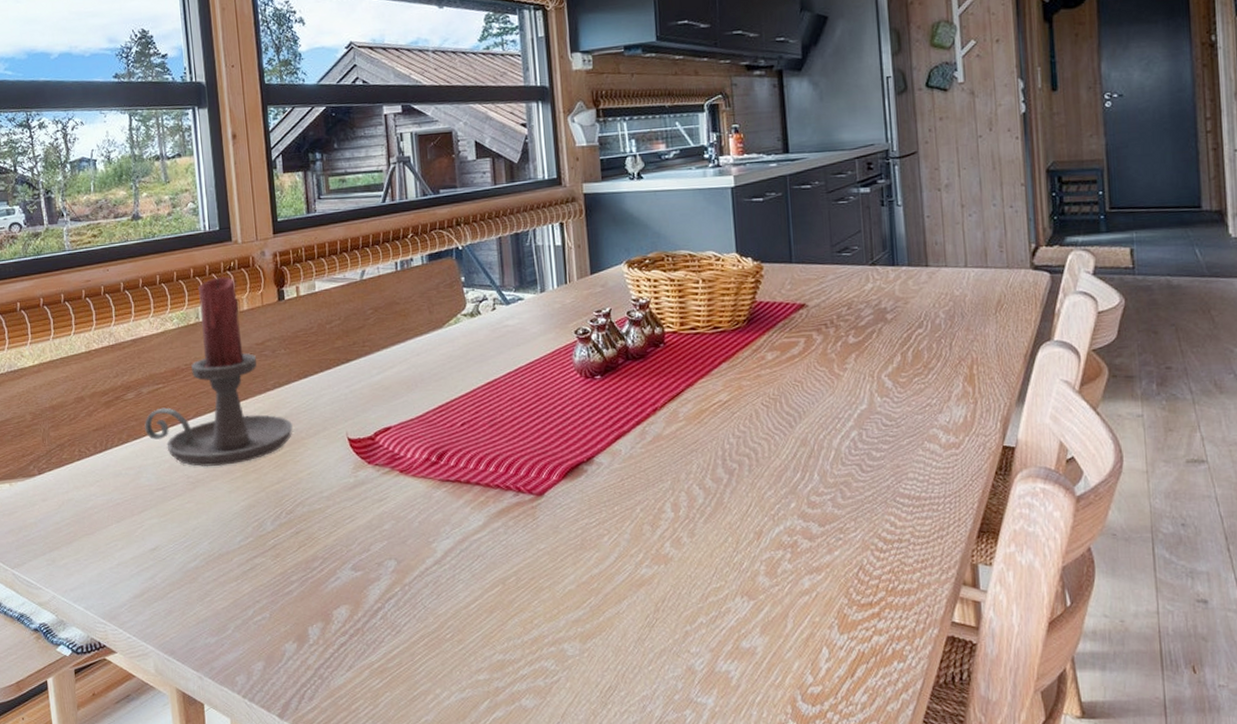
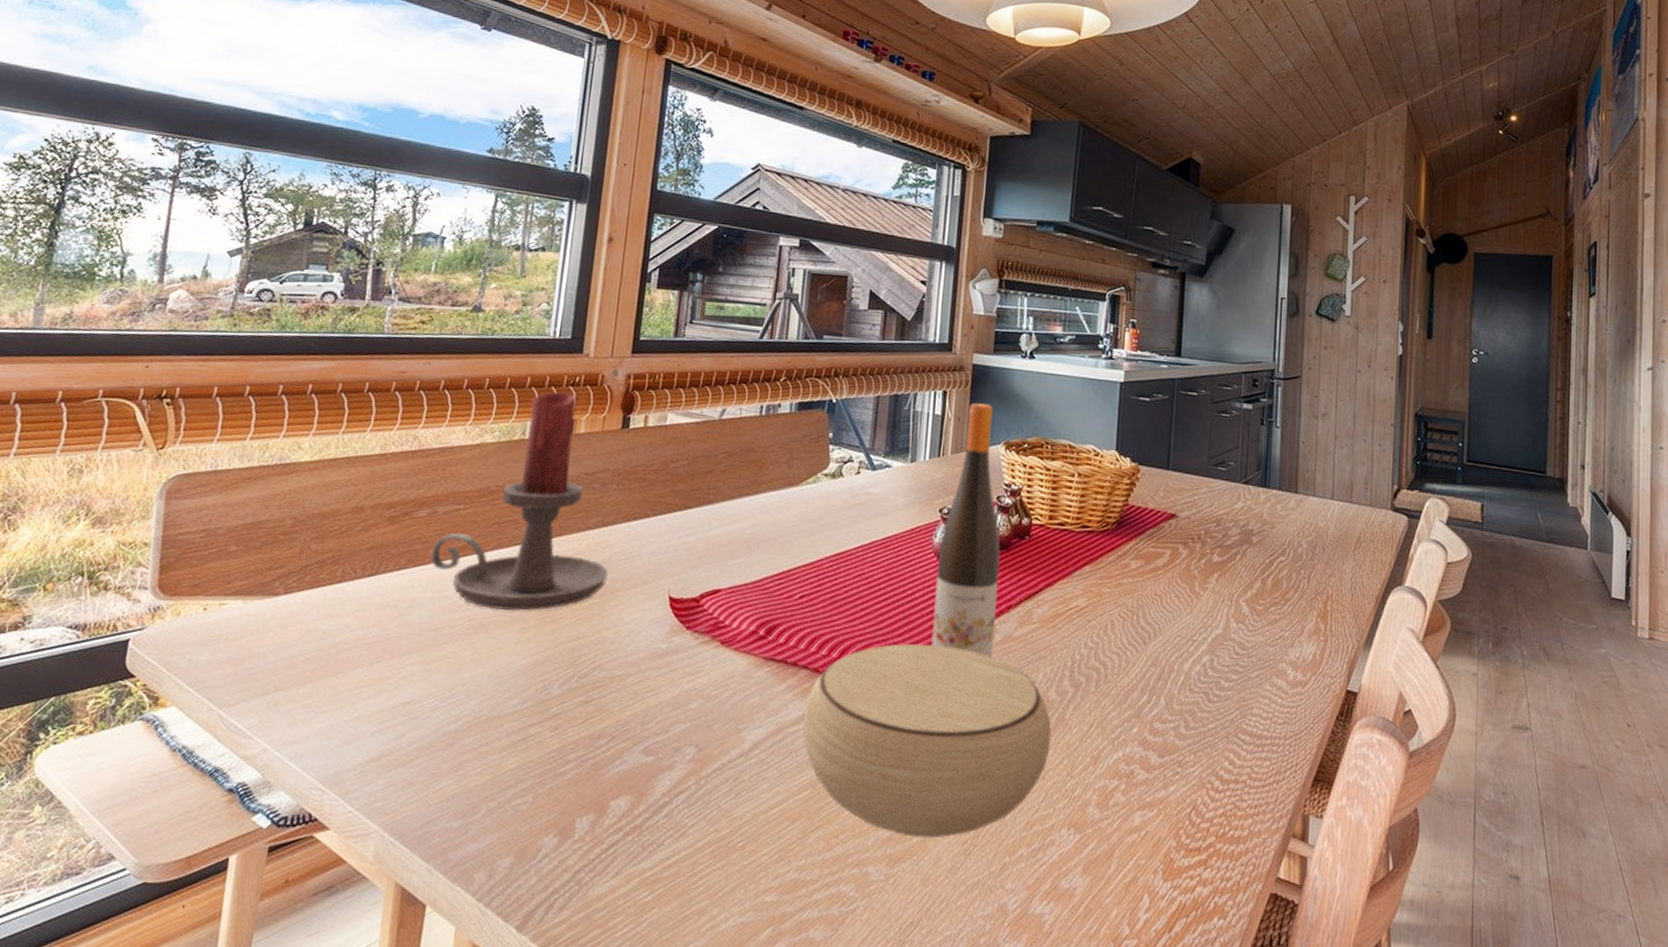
bowl: none [483,451,714,617] -> present [802,643,1052,839]
wine bottle: none [580,228,647,457] -> present [931,402,1001,659]

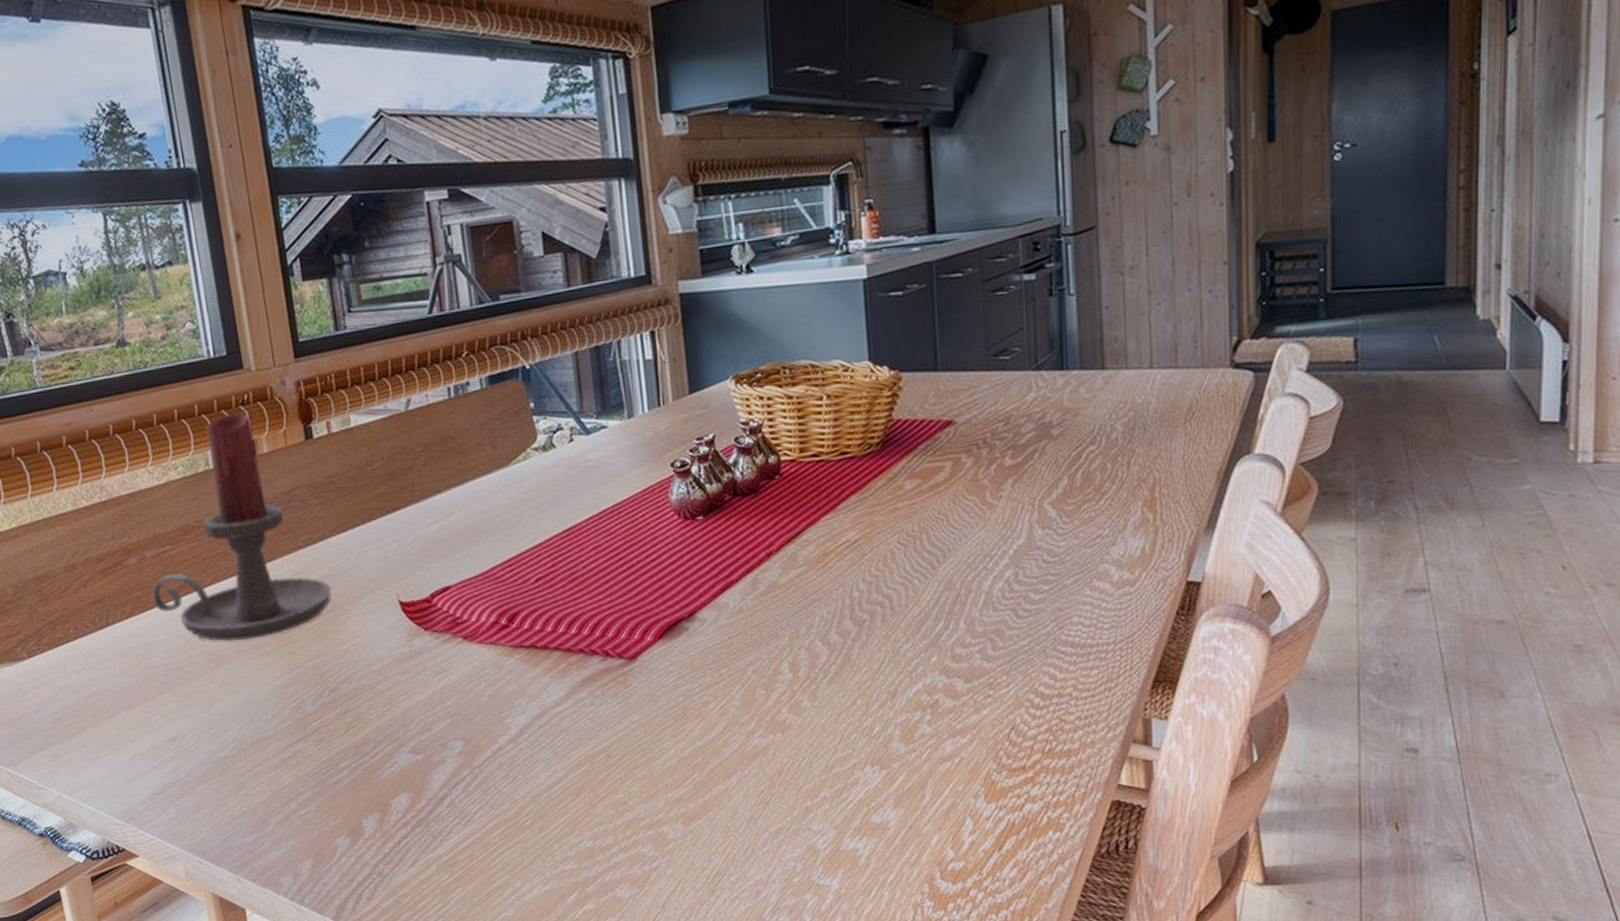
bowl: present [802,643,1052,839] -> none [565,604,840,795]
wine bottle: present [931,402,1001,659] -> none [678,336,760,611]

